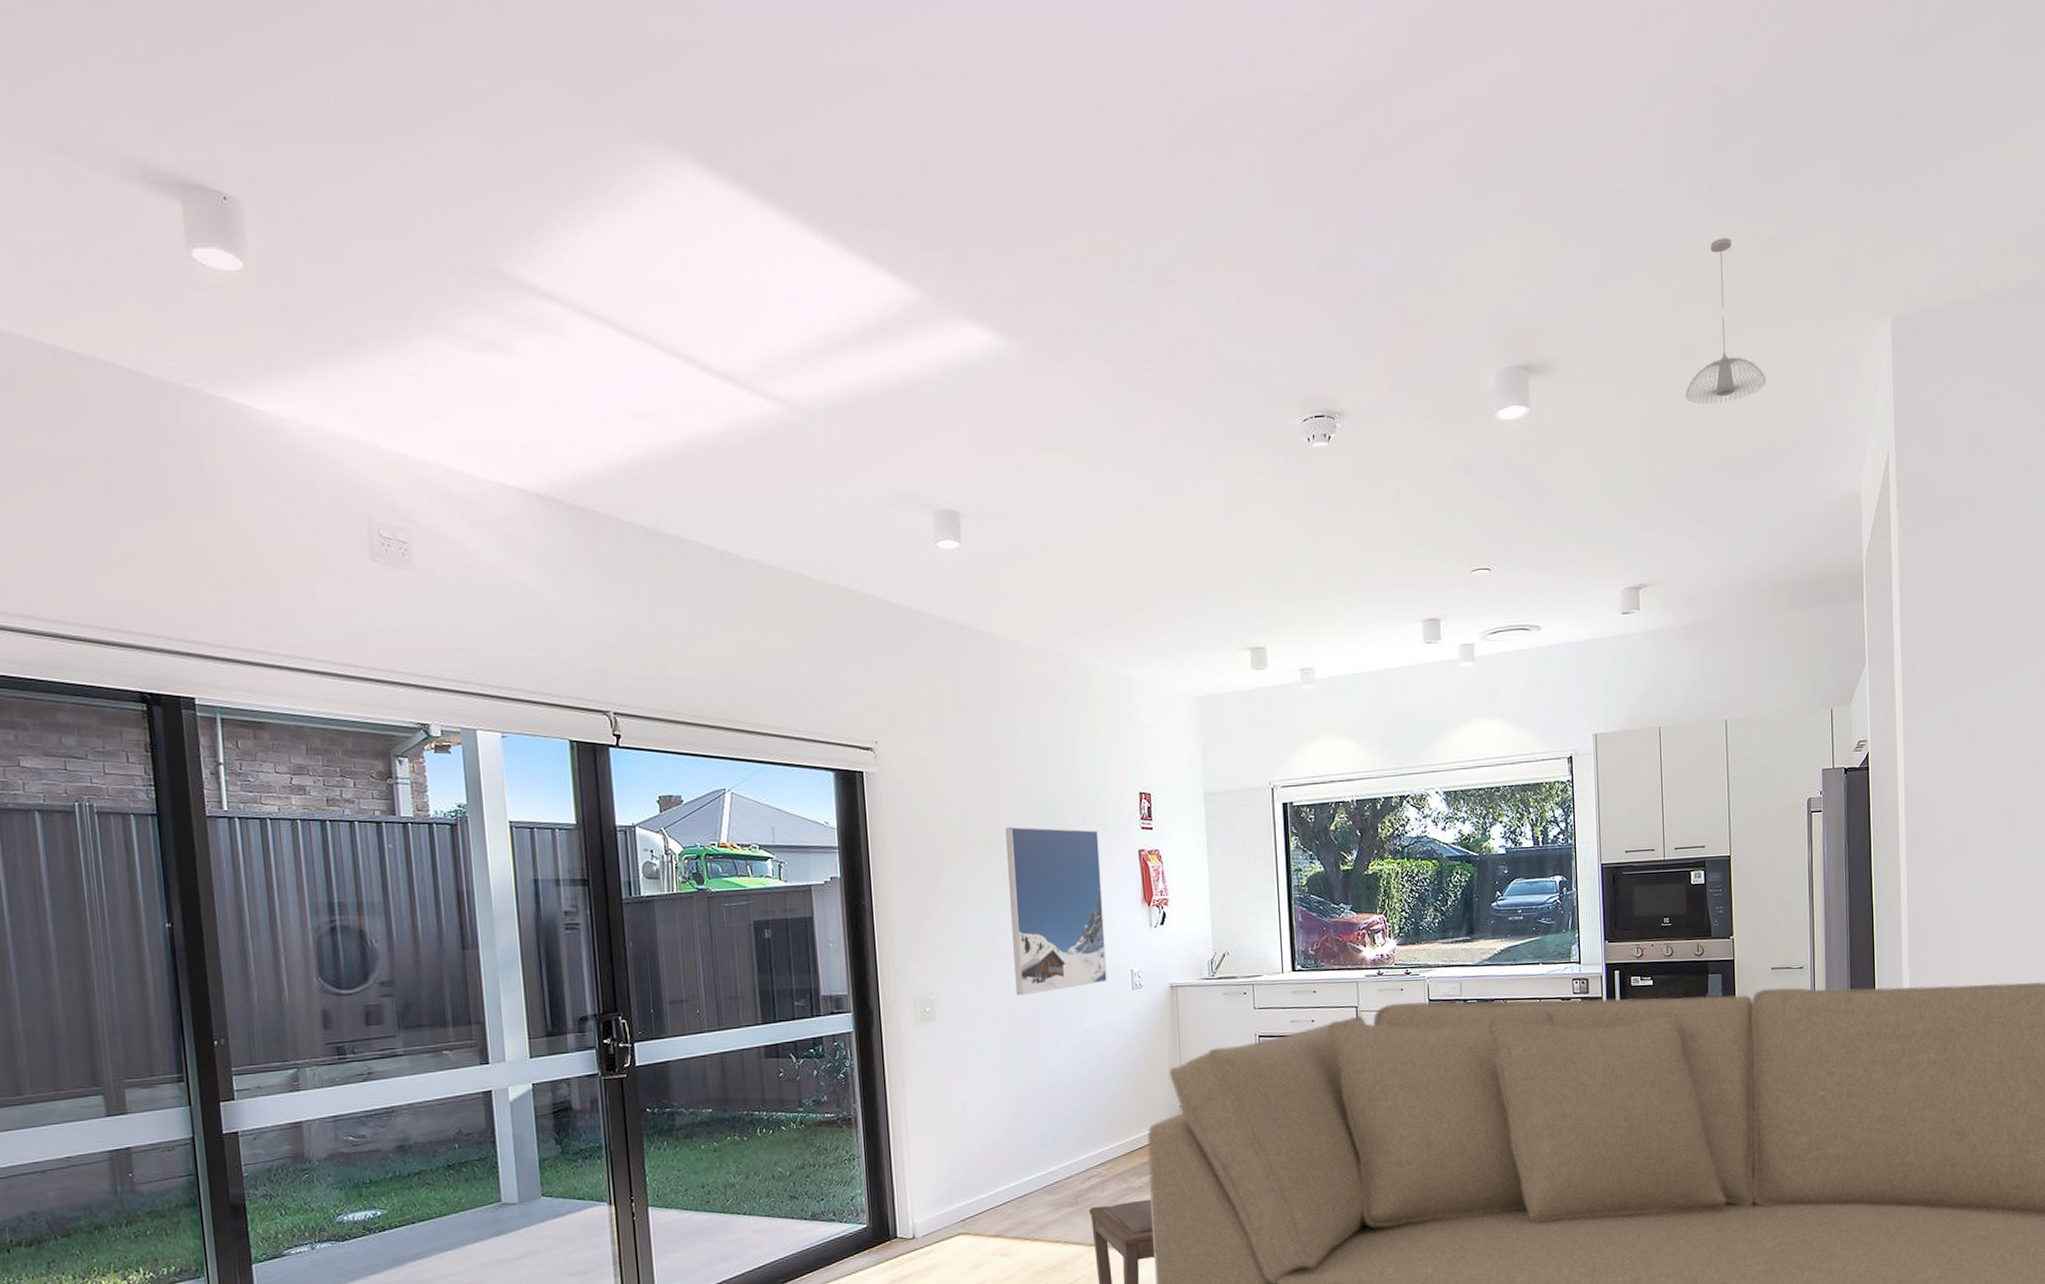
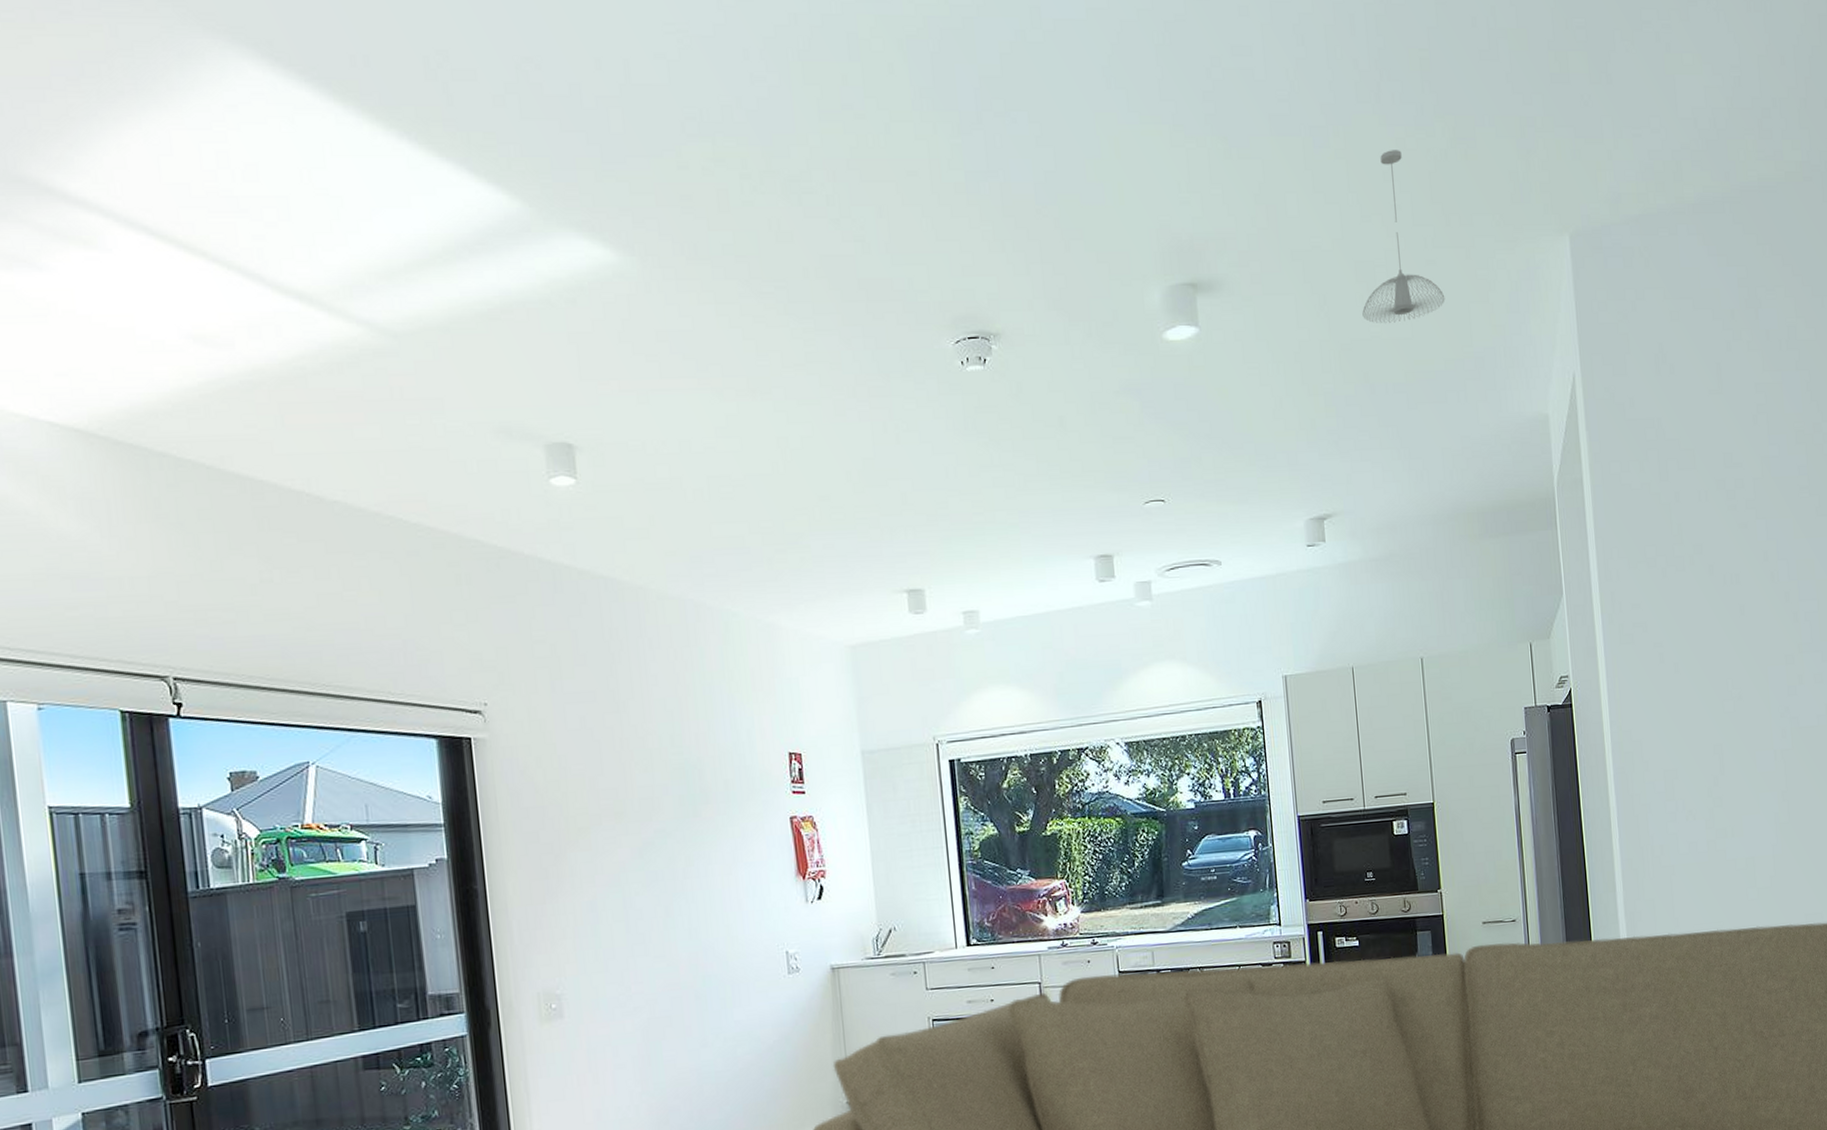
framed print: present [1006,827,1107,996] -> none [638,795,760,986]

